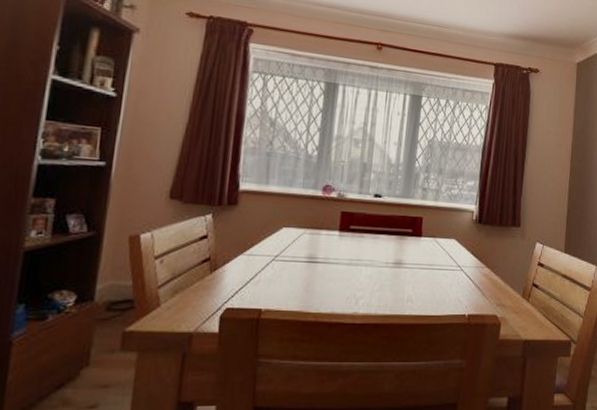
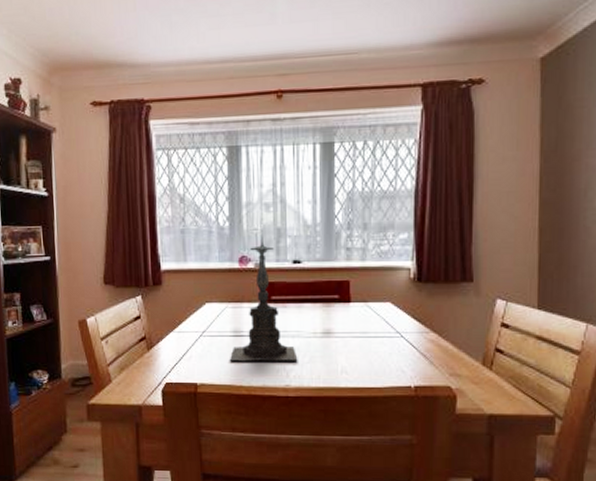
candle holder: none [301,162,369,289] -> present [230,229,298,362]

